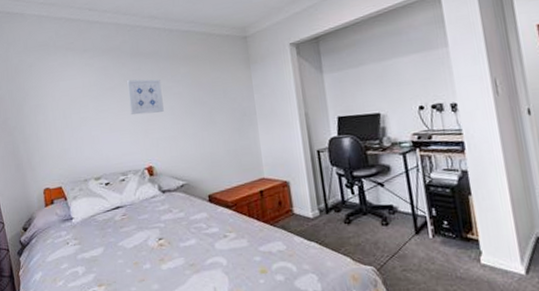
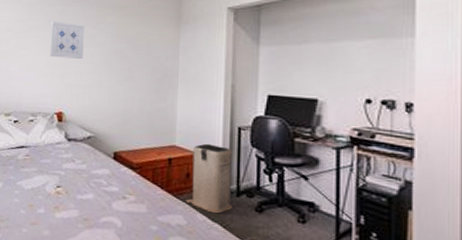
laundry basket: none [280,170,325,234] -> present [185,143,233,214]

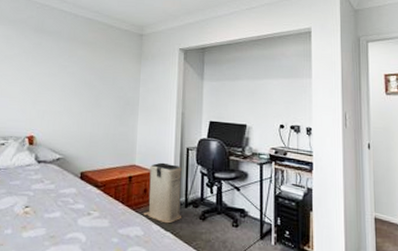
wall art: present [49,20,85,60] -> none [23,51,58,88]

